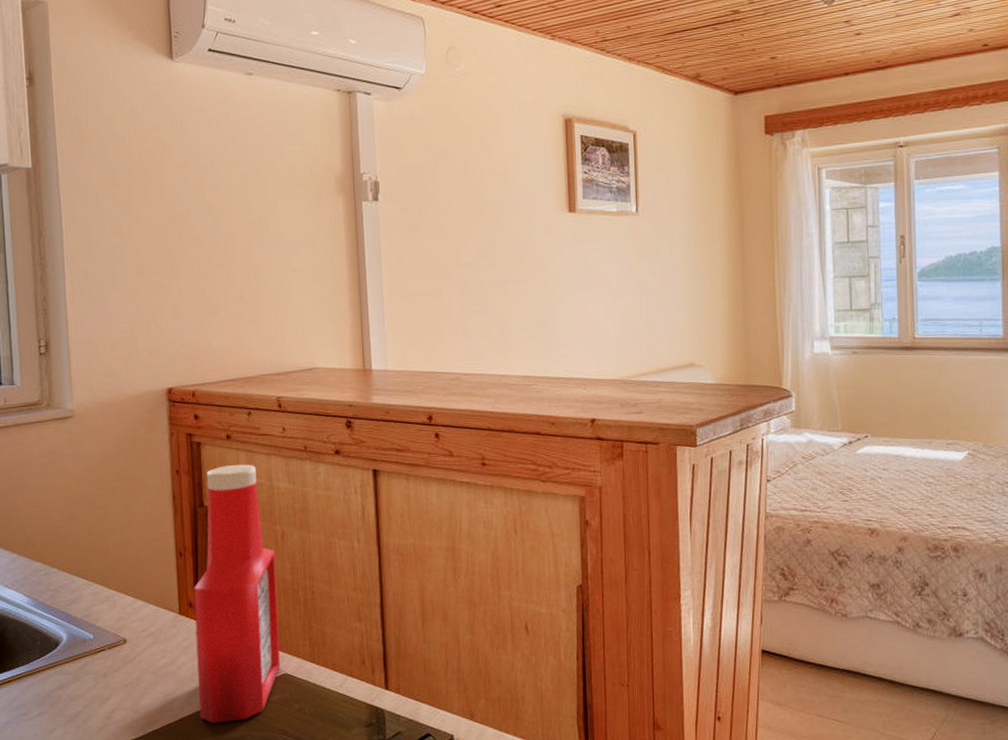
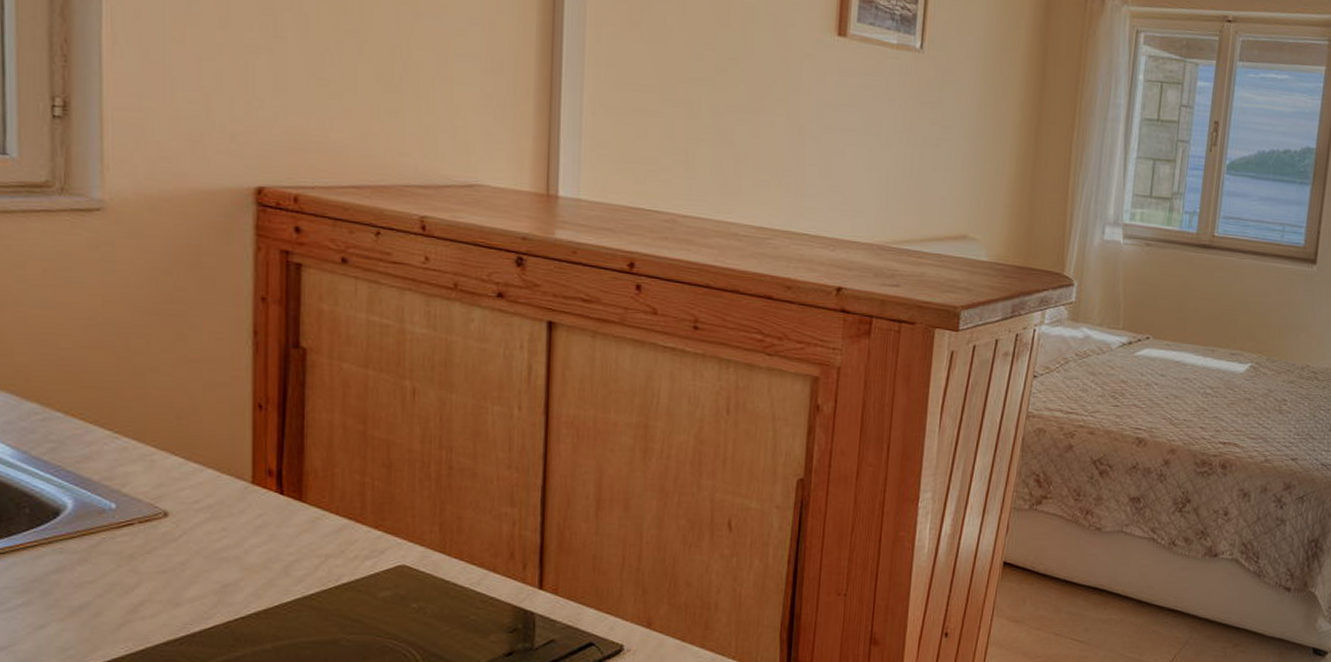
ketchup bottle: present [193,464,280,723] -> none [273,297,400,623]

